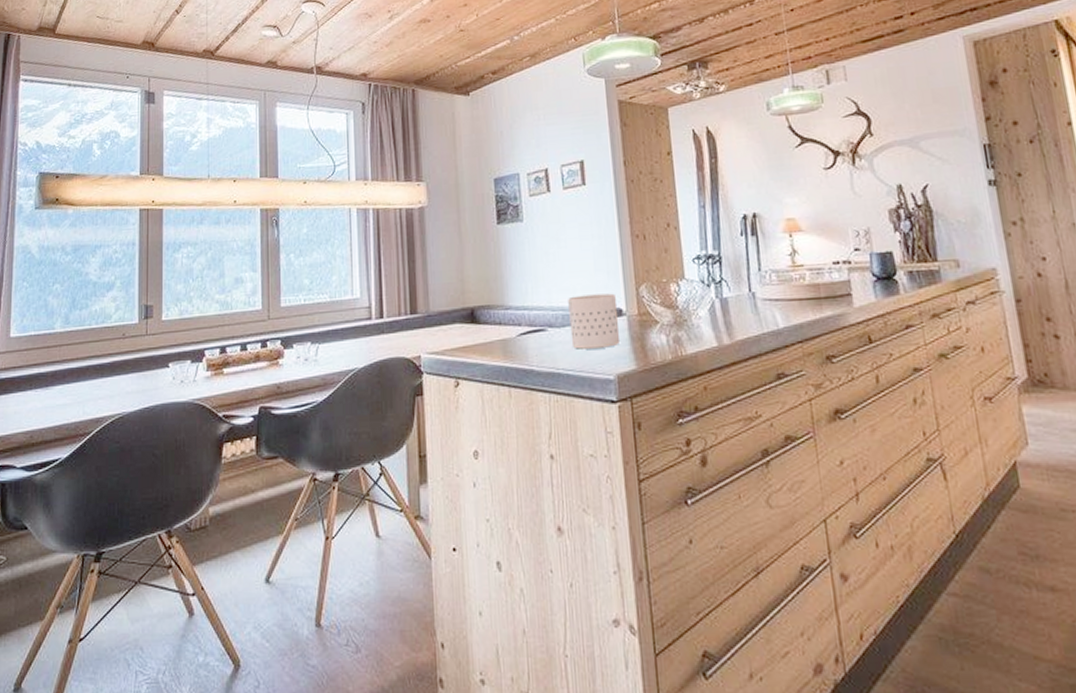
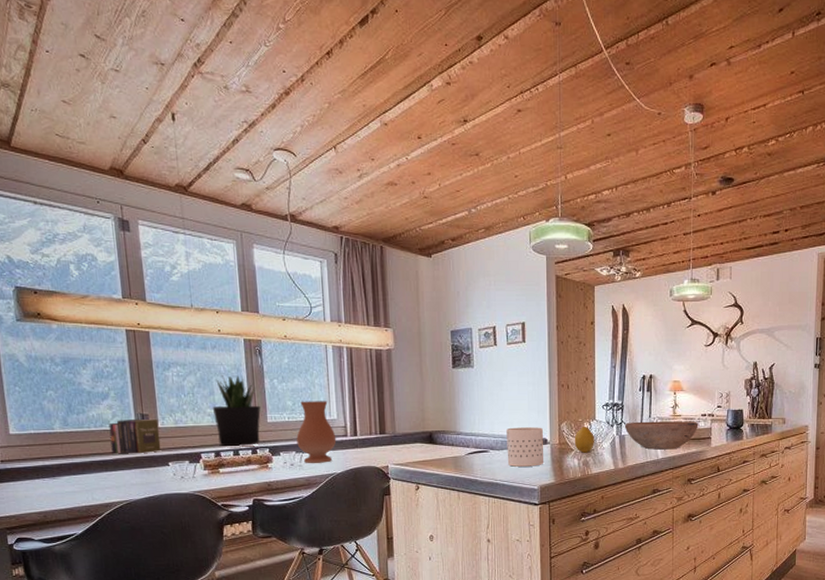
books: none [110,310,163,356] -> present [108,418,161,454]
planter: none [221,252,274,339] -> present [212,375,261,446]
vase: none [313,276,359,357] -> present [296,401,337,463]
fruit: none [658,289,687,327] -> present [574,427,594,454]
bowl: none [726,272,831,316] -> present [625,421,699,450]

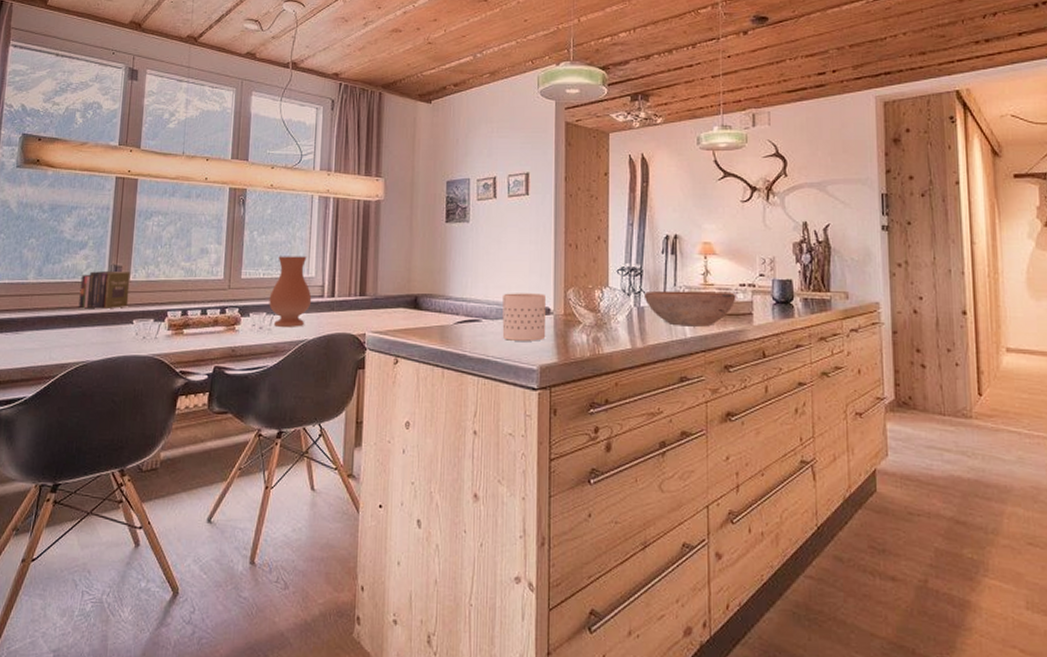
planter: present [212,375,261,446] -> none [186,226,236,304]
fruit: present [574,427,594,454] -> none [582,295,607,328]

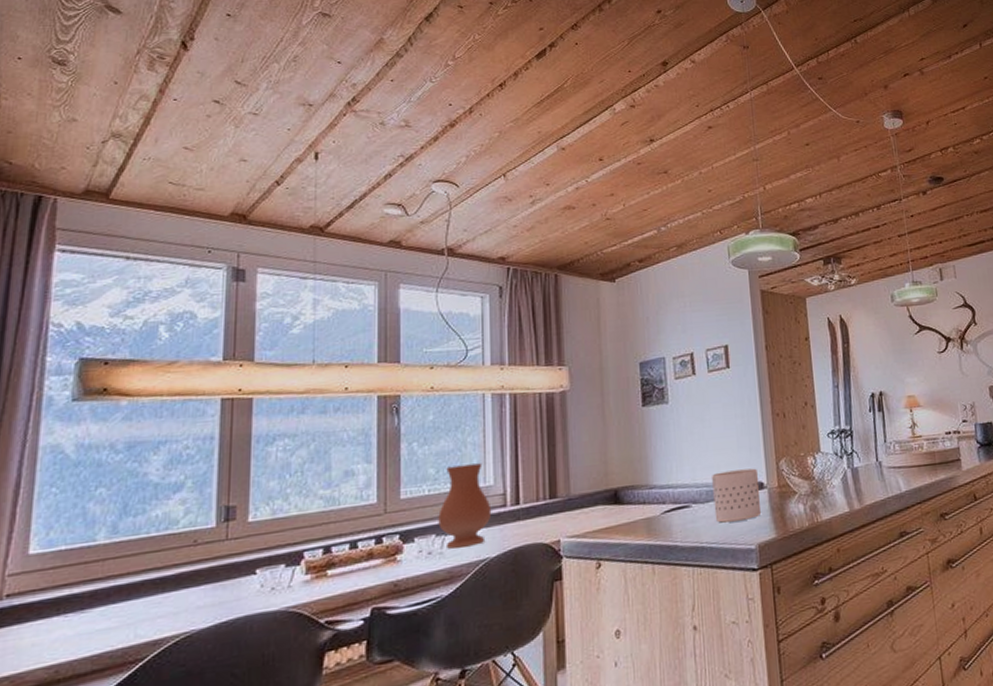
books: present [78,270,131,310] -> none [175,511,249,567]
bowl: present [645,290,736,327] -> none [857,441,944,482]

